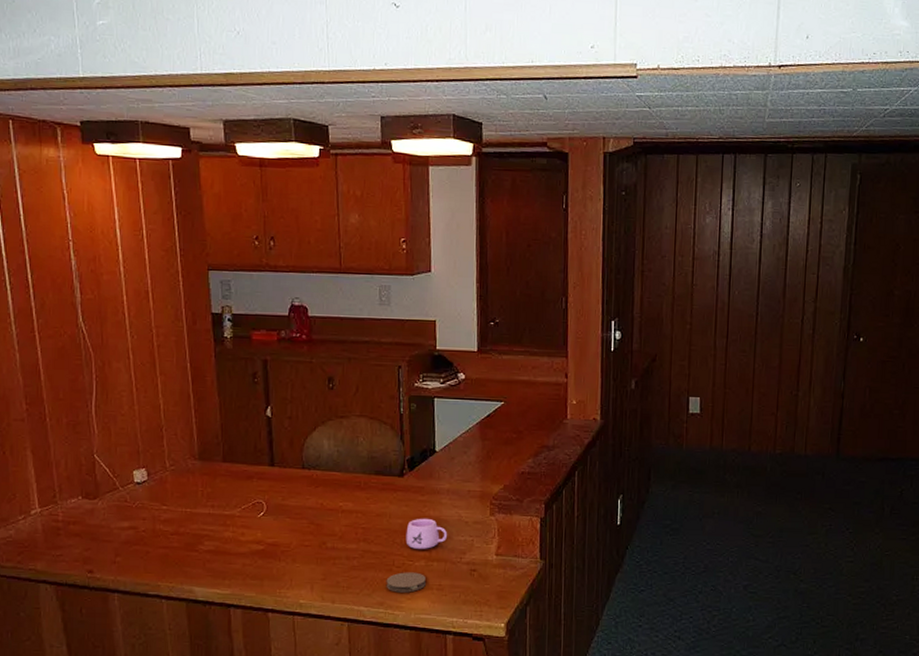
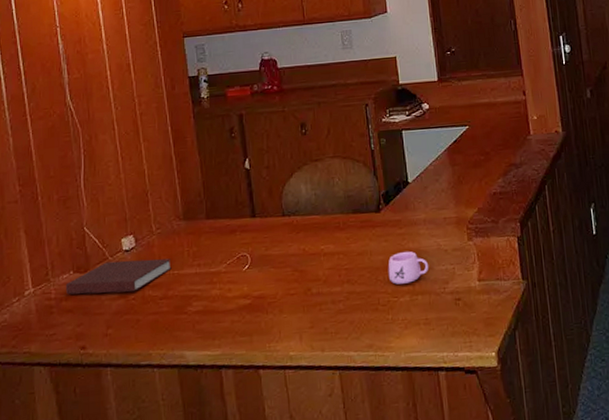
notebook: none [73,492,184,524] -> present [65,258,172,295]
coaster: present [386,572,427,593] -> none [373,308,414,333]

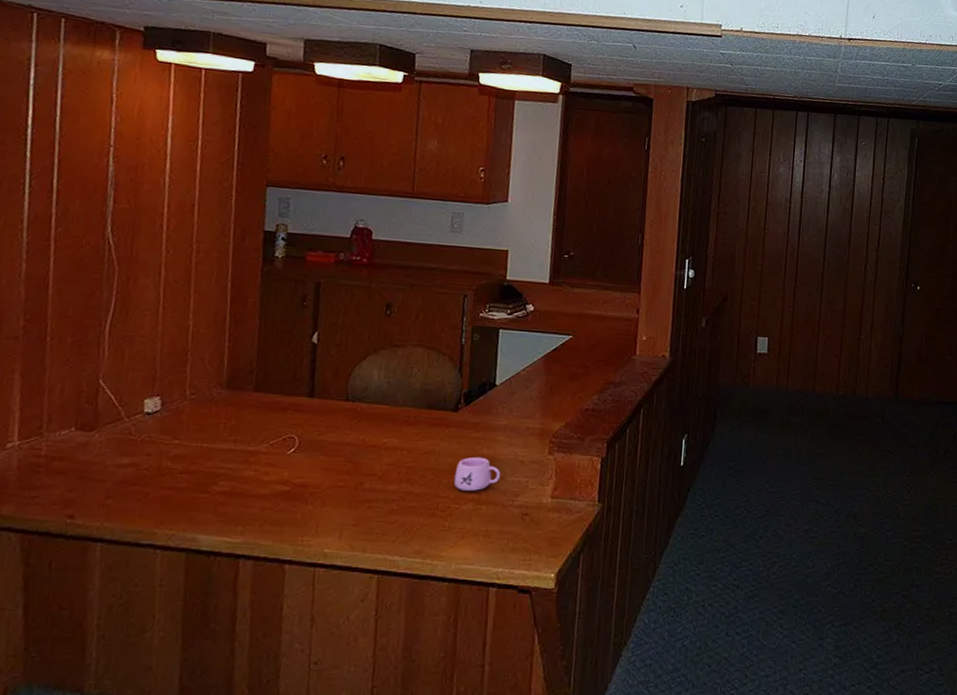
notebook: present [65,258,172,295] -> none [60,423,203,461]

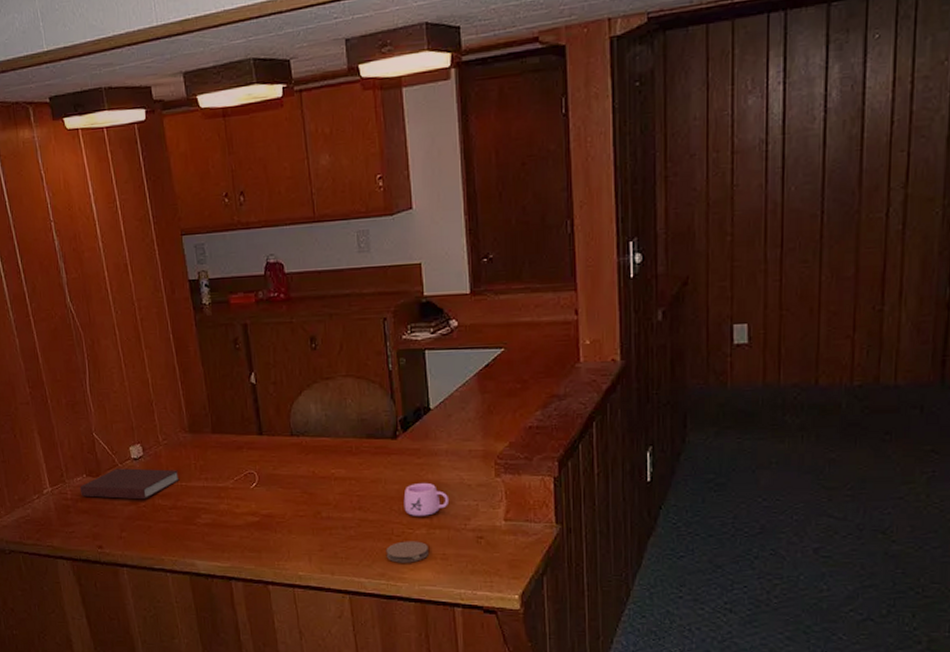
notebook: none [60,423,203,461] -> present [79,468,180,500]
coaster: none [426,516,473,540] -> present [386,541,430,563]

